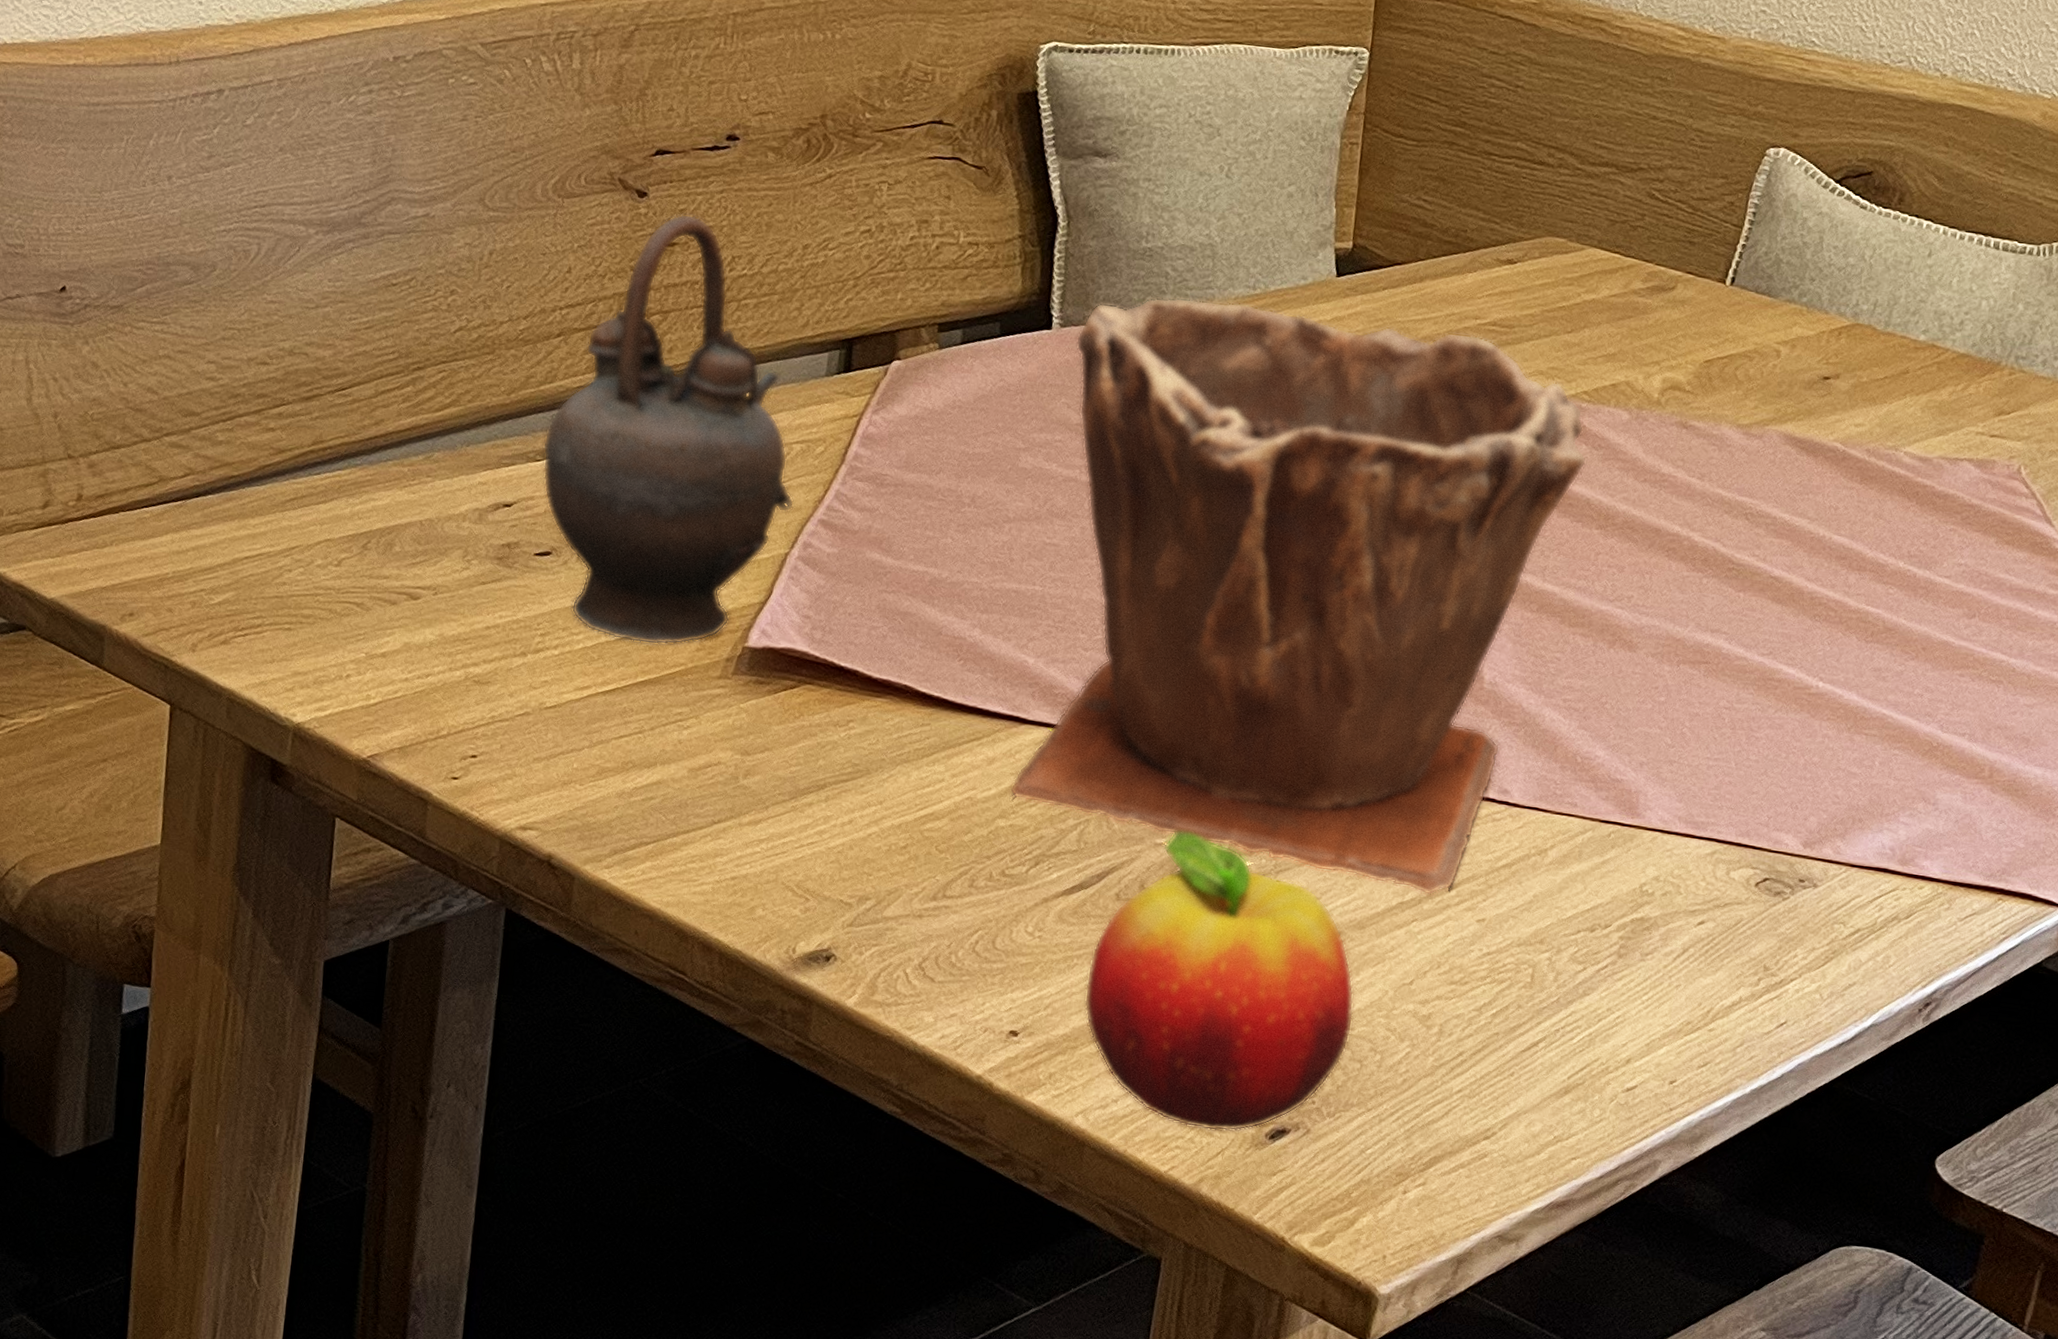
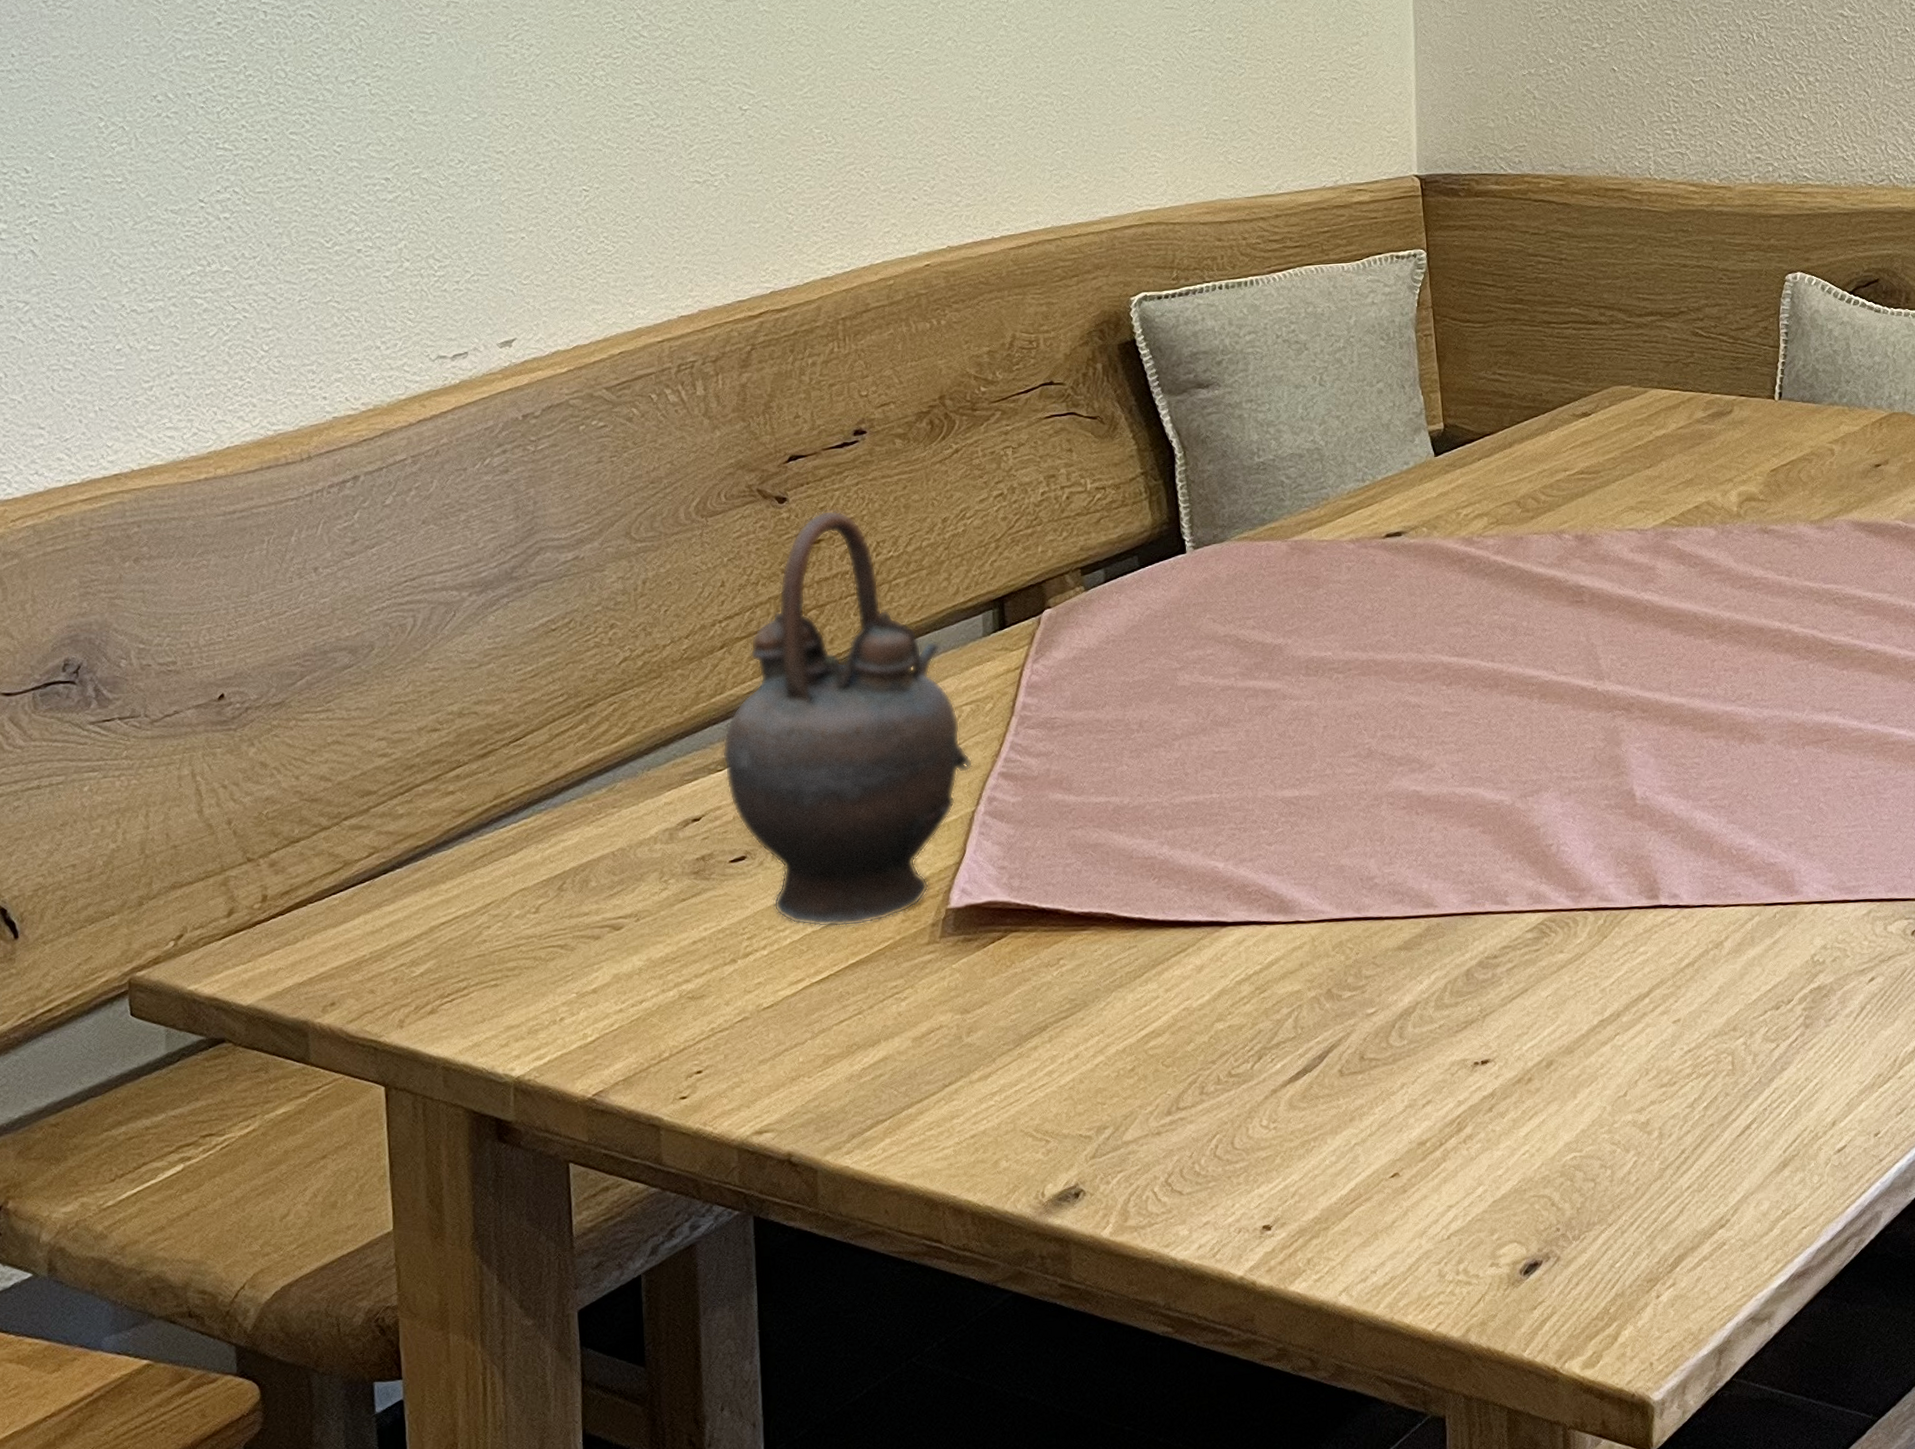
plant pot: present [1009,297,1588,896] -> none [1210,486,1688,1009]
fruit: present [1084,831,1355,1132] -> none [1325,997,1580,1281]

